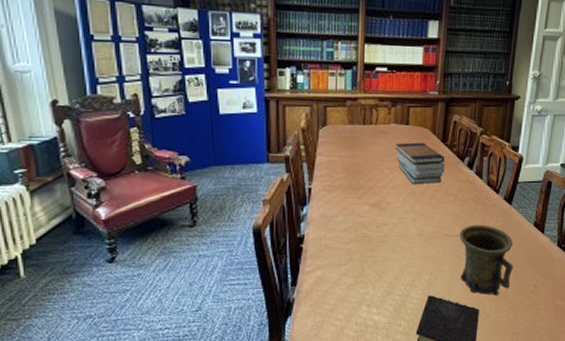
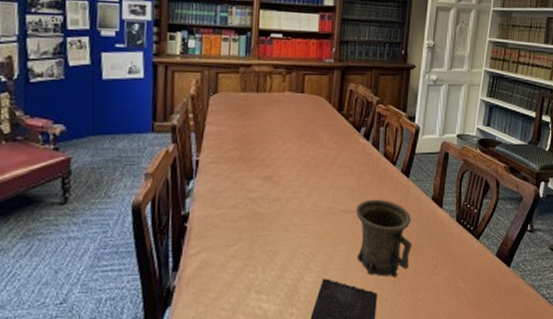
book stack: present [395,142,445,185] -> none [289,111,341,156]

